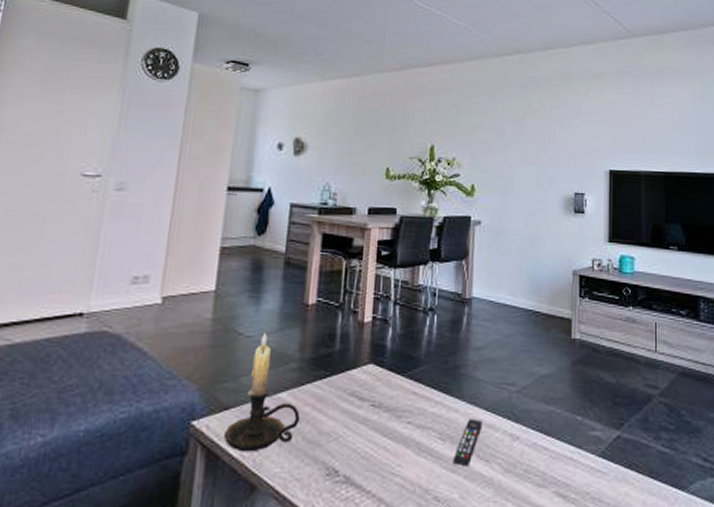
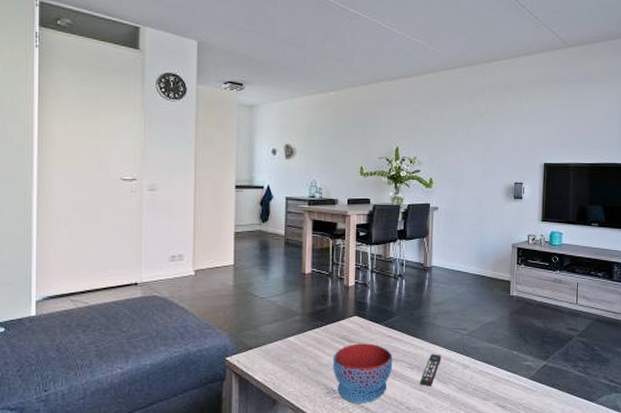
candle holder: present [223,333,300,452] -> none [250,295,305,378]
bowl: none [336,403,418,492] -> present [332,343,393,404]

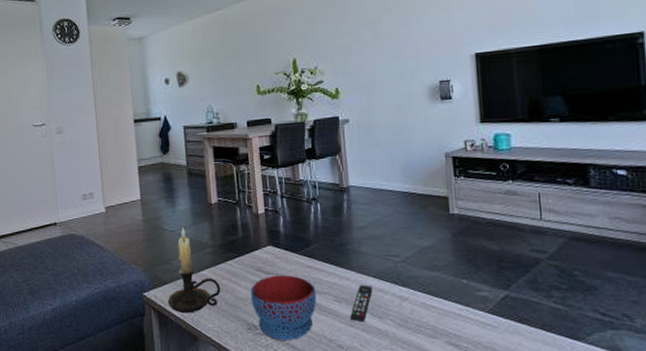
candle holder: none [250,295,305,378] -> present [167,227,221,314]

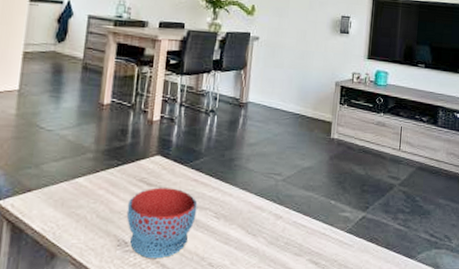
candle holder: present [167,227,221,314] -> none [26,127,95,227]
remote control: present [350,285,373,322] -> none [226,201,252,240]

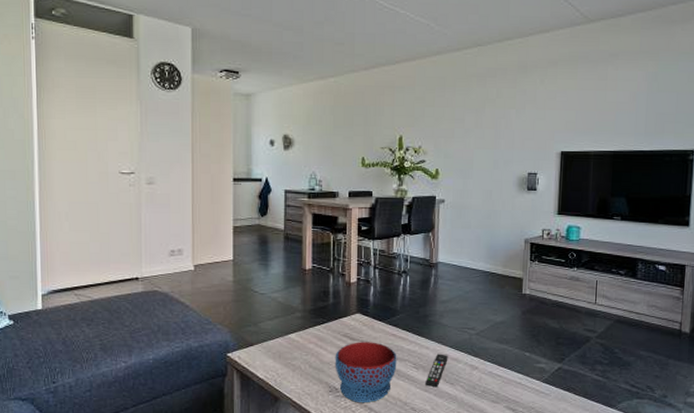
remote control: none [226,201,252,240] -> present [425,353,448,388]

